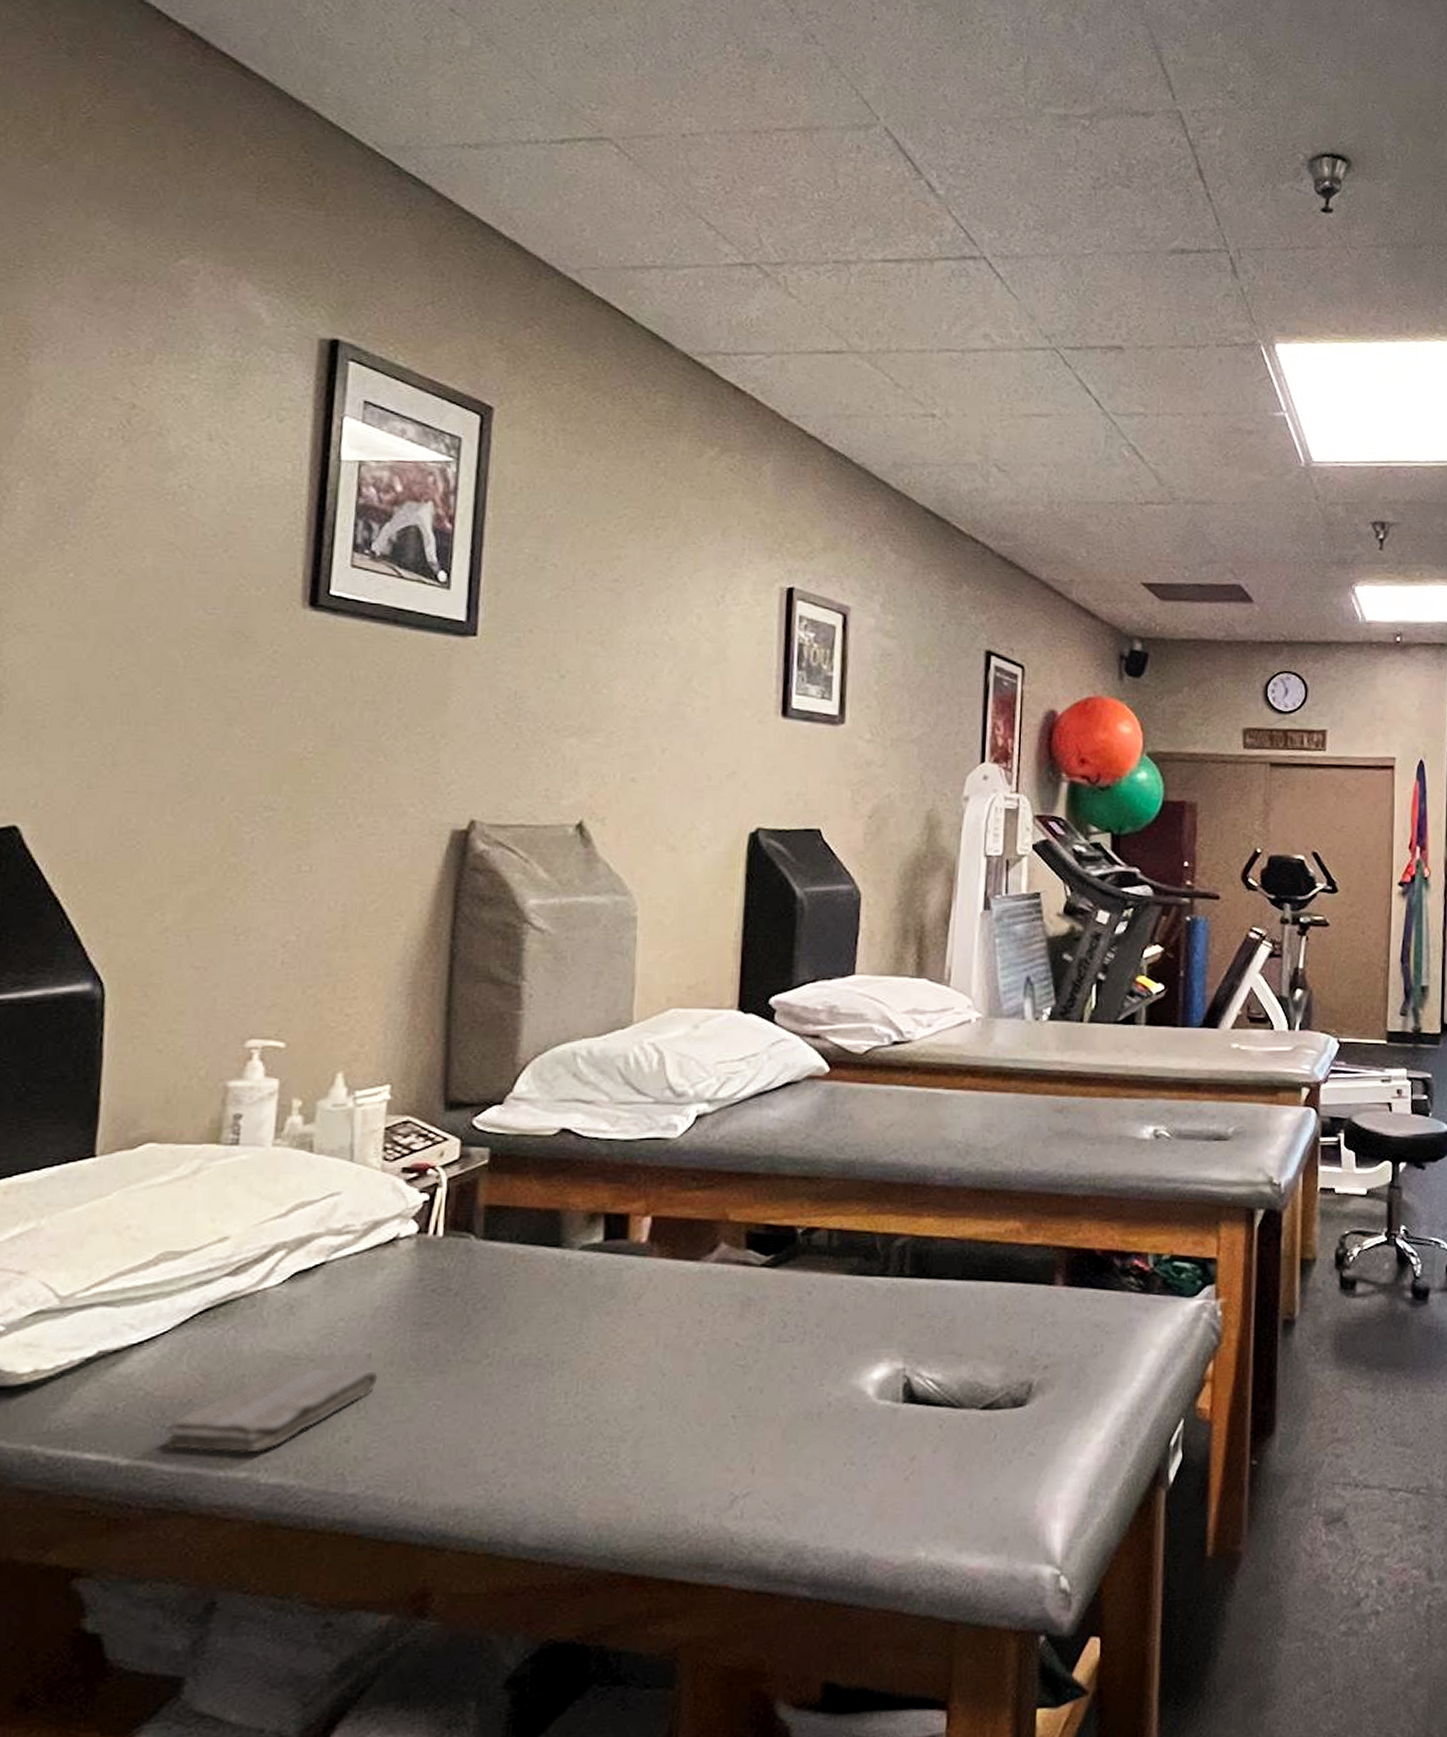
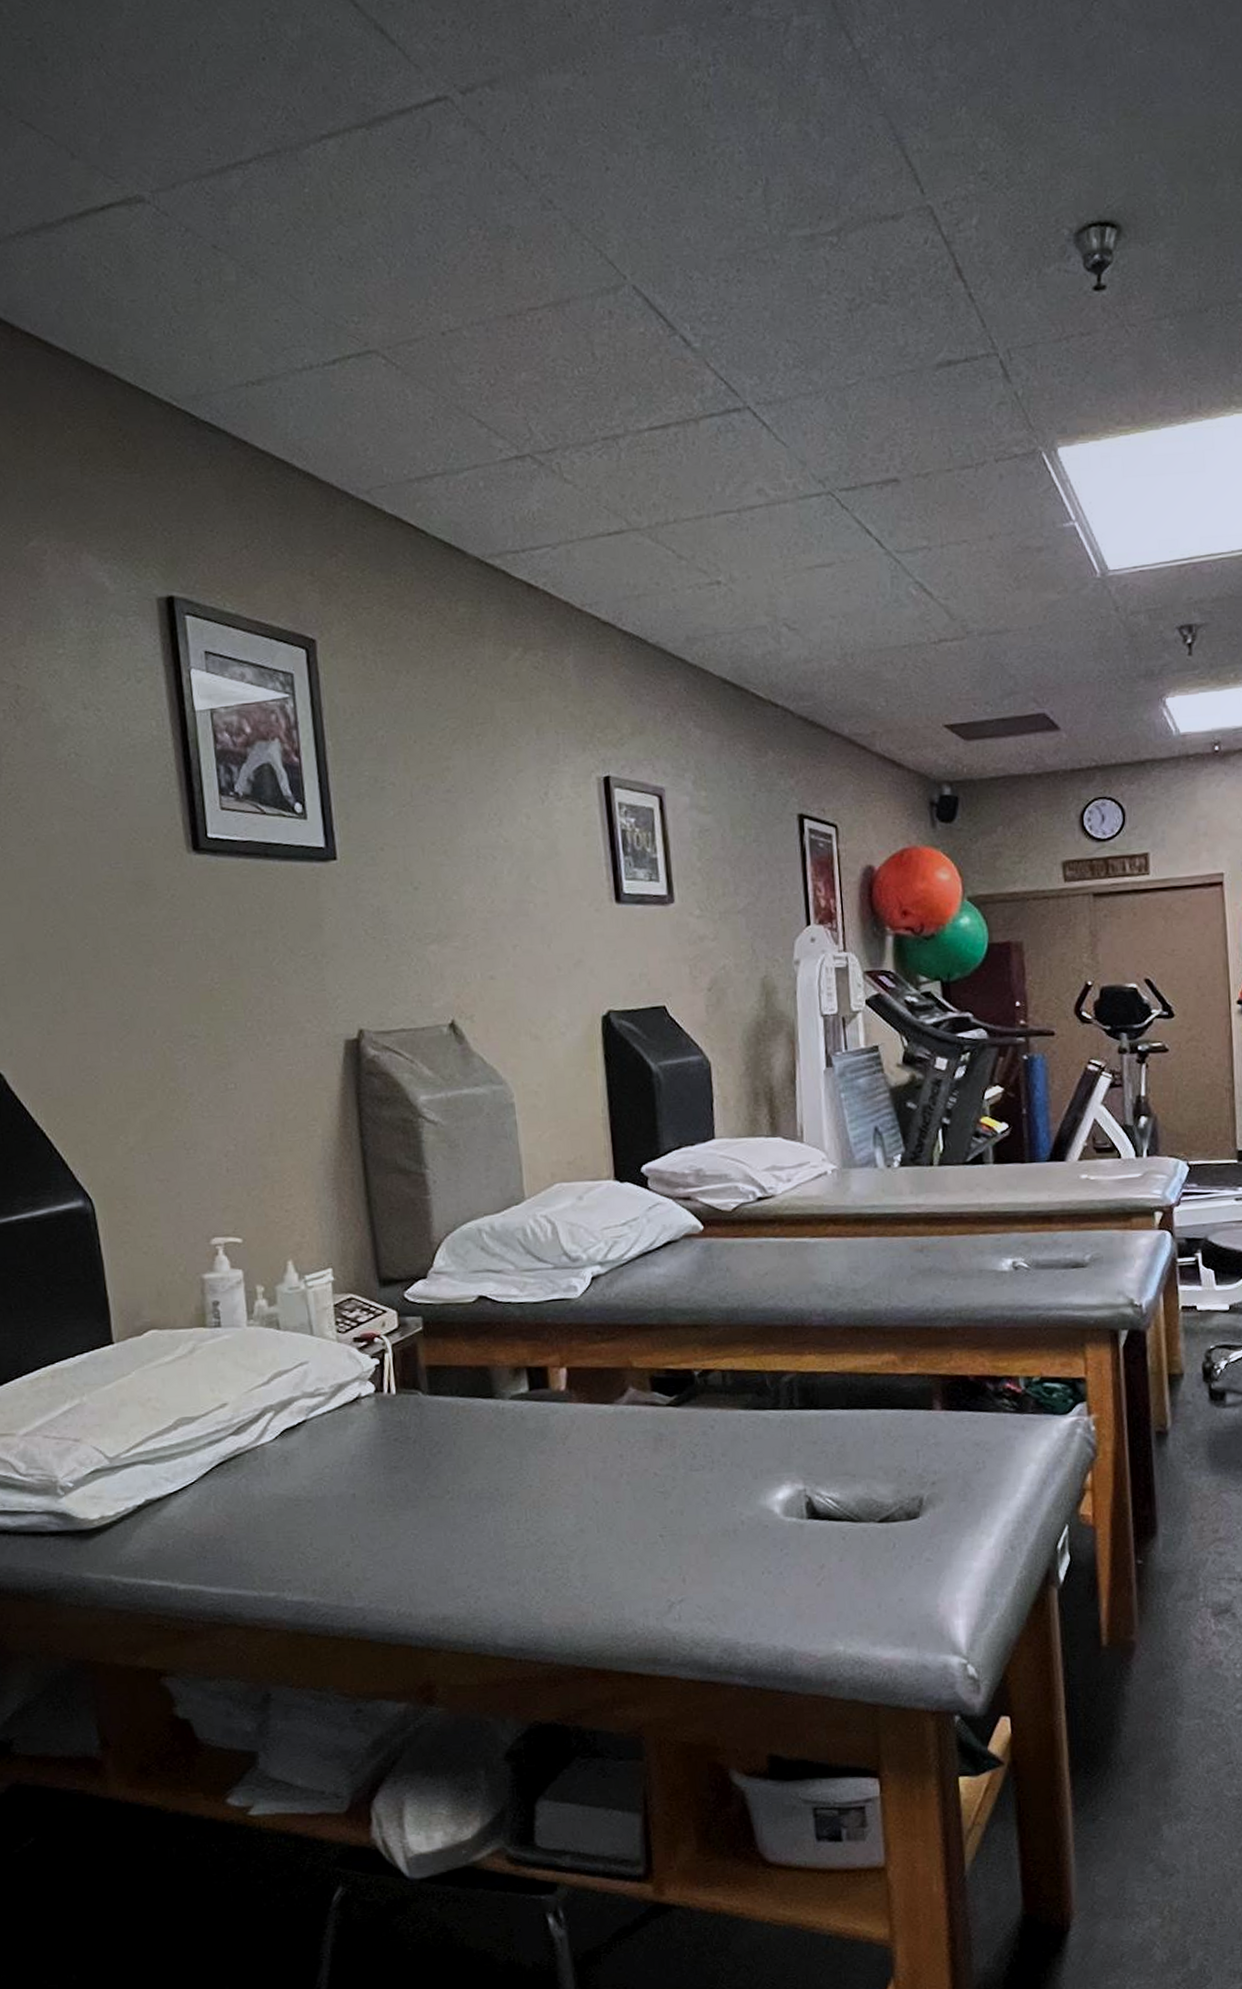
washcloth: present [165,1366,378,1454] -> none [208,1506,364,1578]

